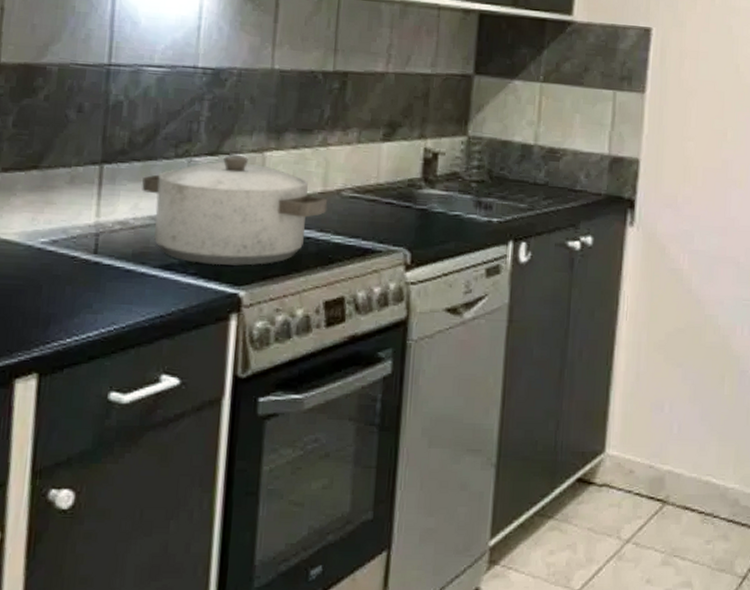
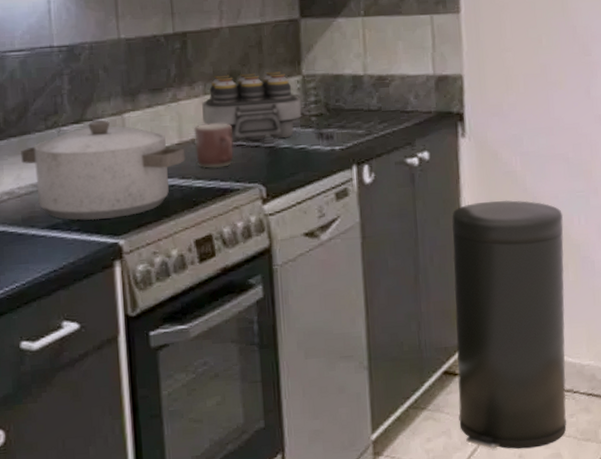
mug: none [339,174,383,225] -> present [193,123,234,169]
spice rack: none [352,123,463,201] -> present [202,70,302,142]
pedal bin: none [587,298,726,573] -> present [451,200,566,449]

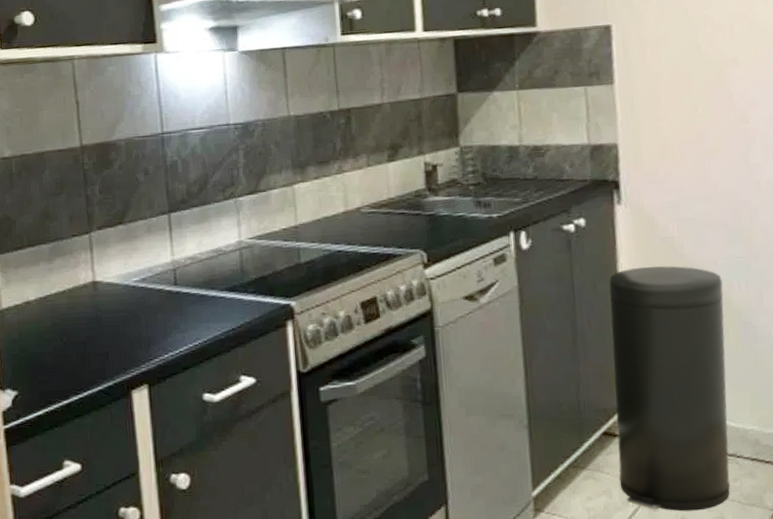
cooking pot: present [20,120,186,221] -> none [201,191,351,283]
mug: present [193,123,234,169] -> none [358,192,396,235]
spice rack: present [202,70,302,142] -> none [366,143,460,210]

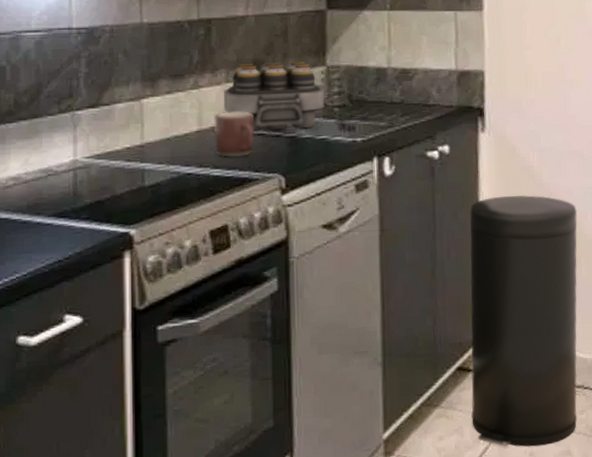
mug: none [358,192,396,235] -> present [213,111,254,157]
spice rack: none [366,143,460,210] -> present [224,60,325,131]

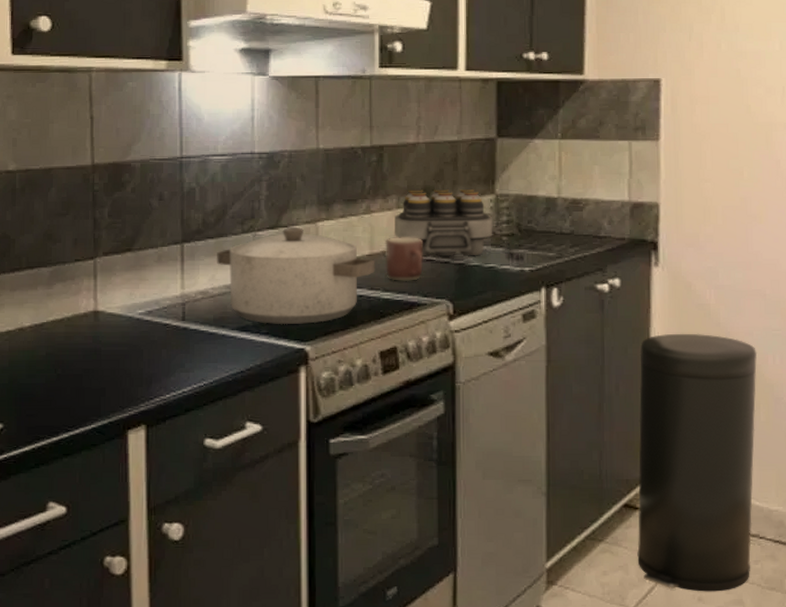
cooking pot: none [29,105,204,209] -> present [216,227,375,325]

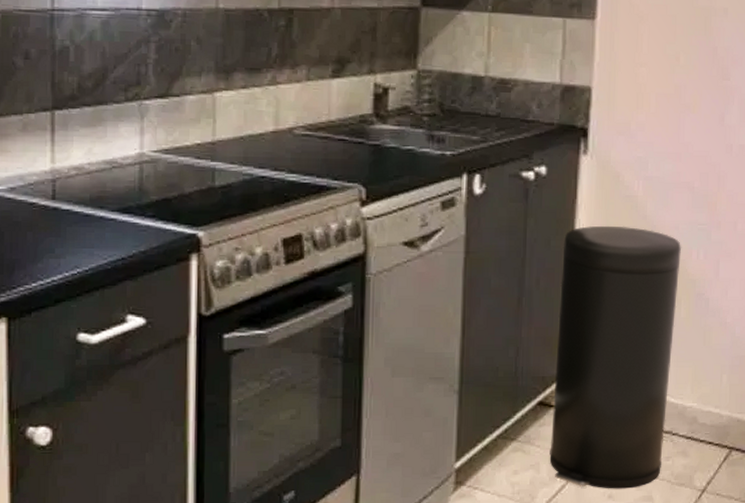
cooking pot: present [216,227,375,325] -> none [93,97,280,207]
mug: present [384,237,423,281] -> none [291,112,335,162]
spice rack: present [395,188,493,257] -> none [303,60,413,136]

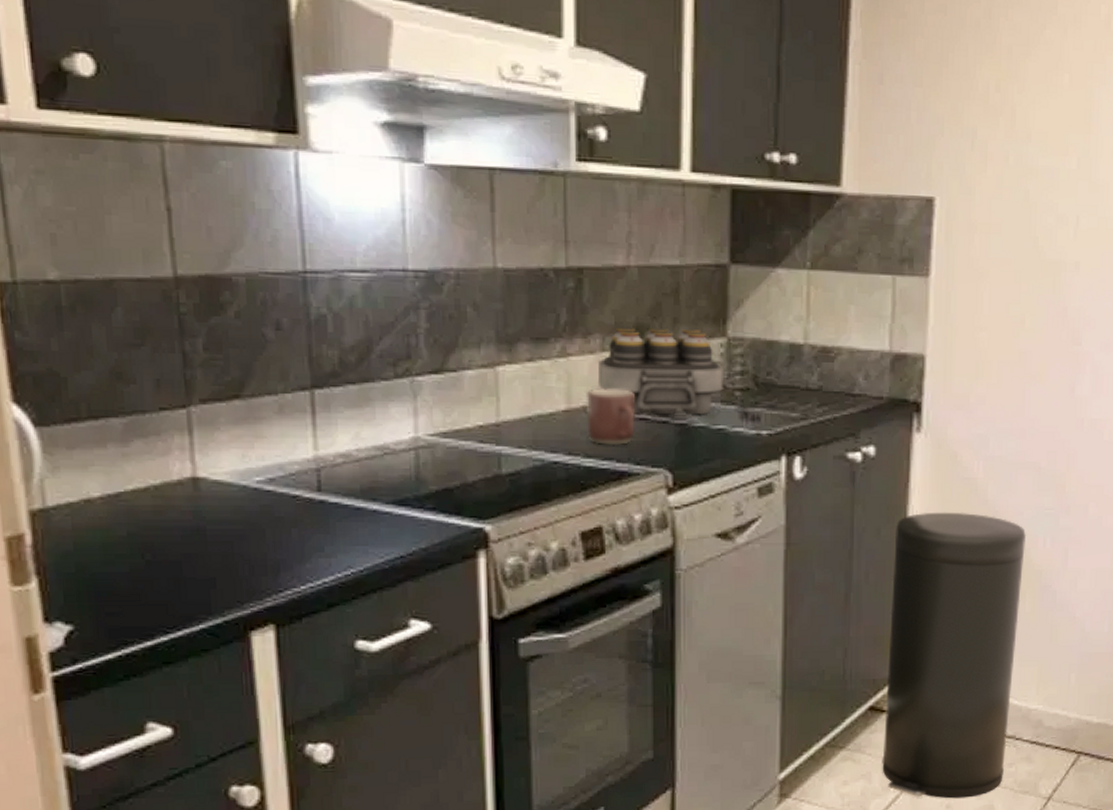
mug: none [291,112,335,162] -> present [585,388,635,445]
spice rack: none [303,60,413,136] -> present [598,327,723,415]

